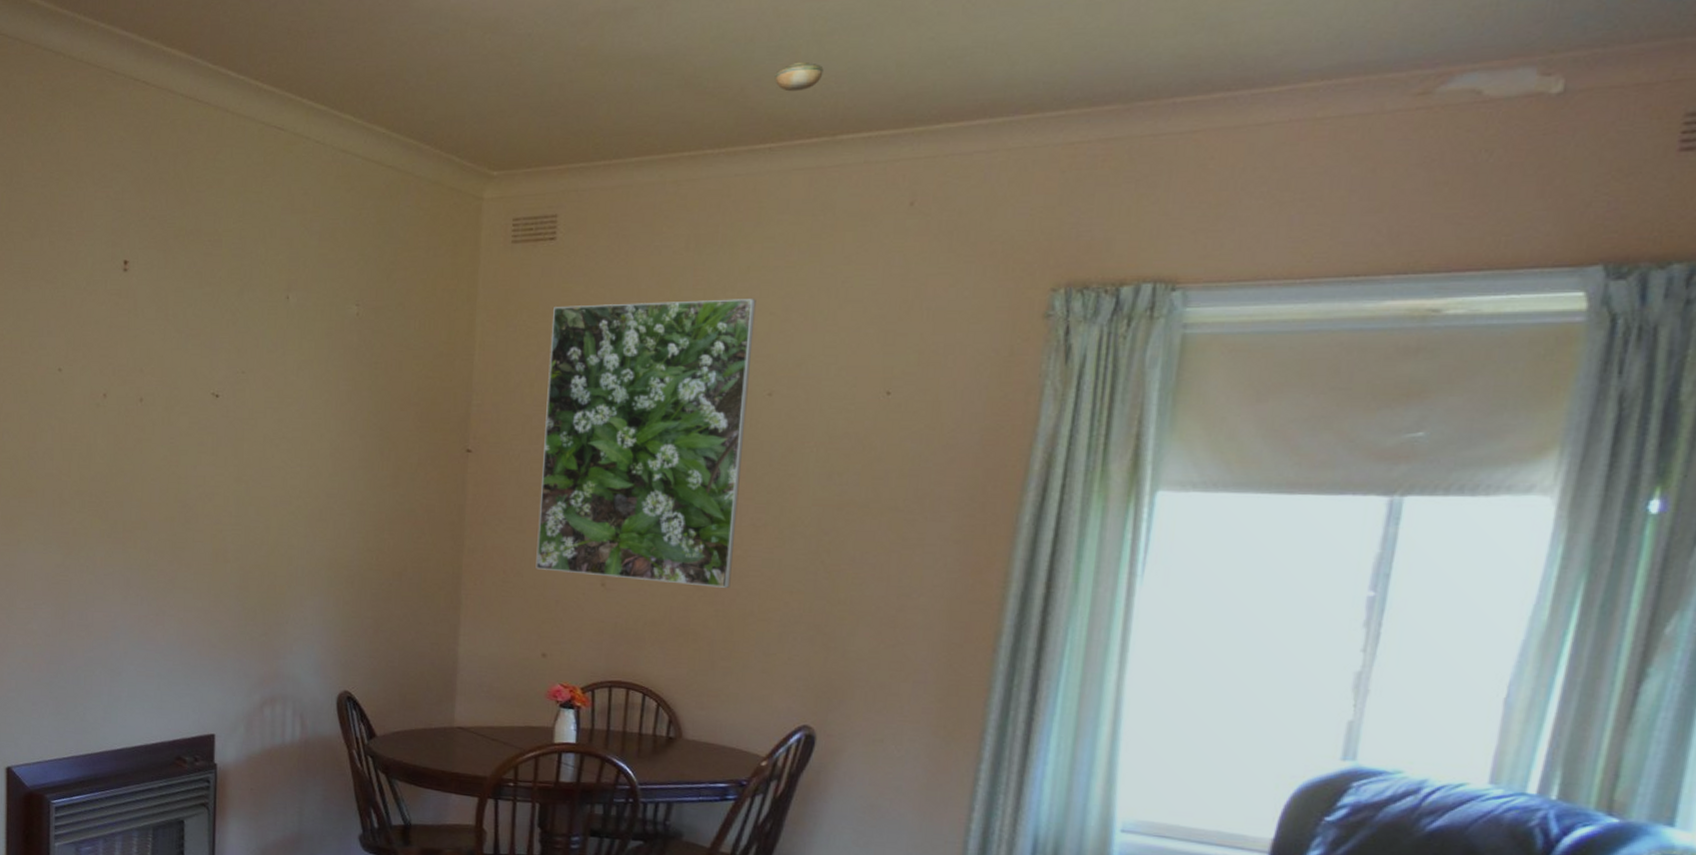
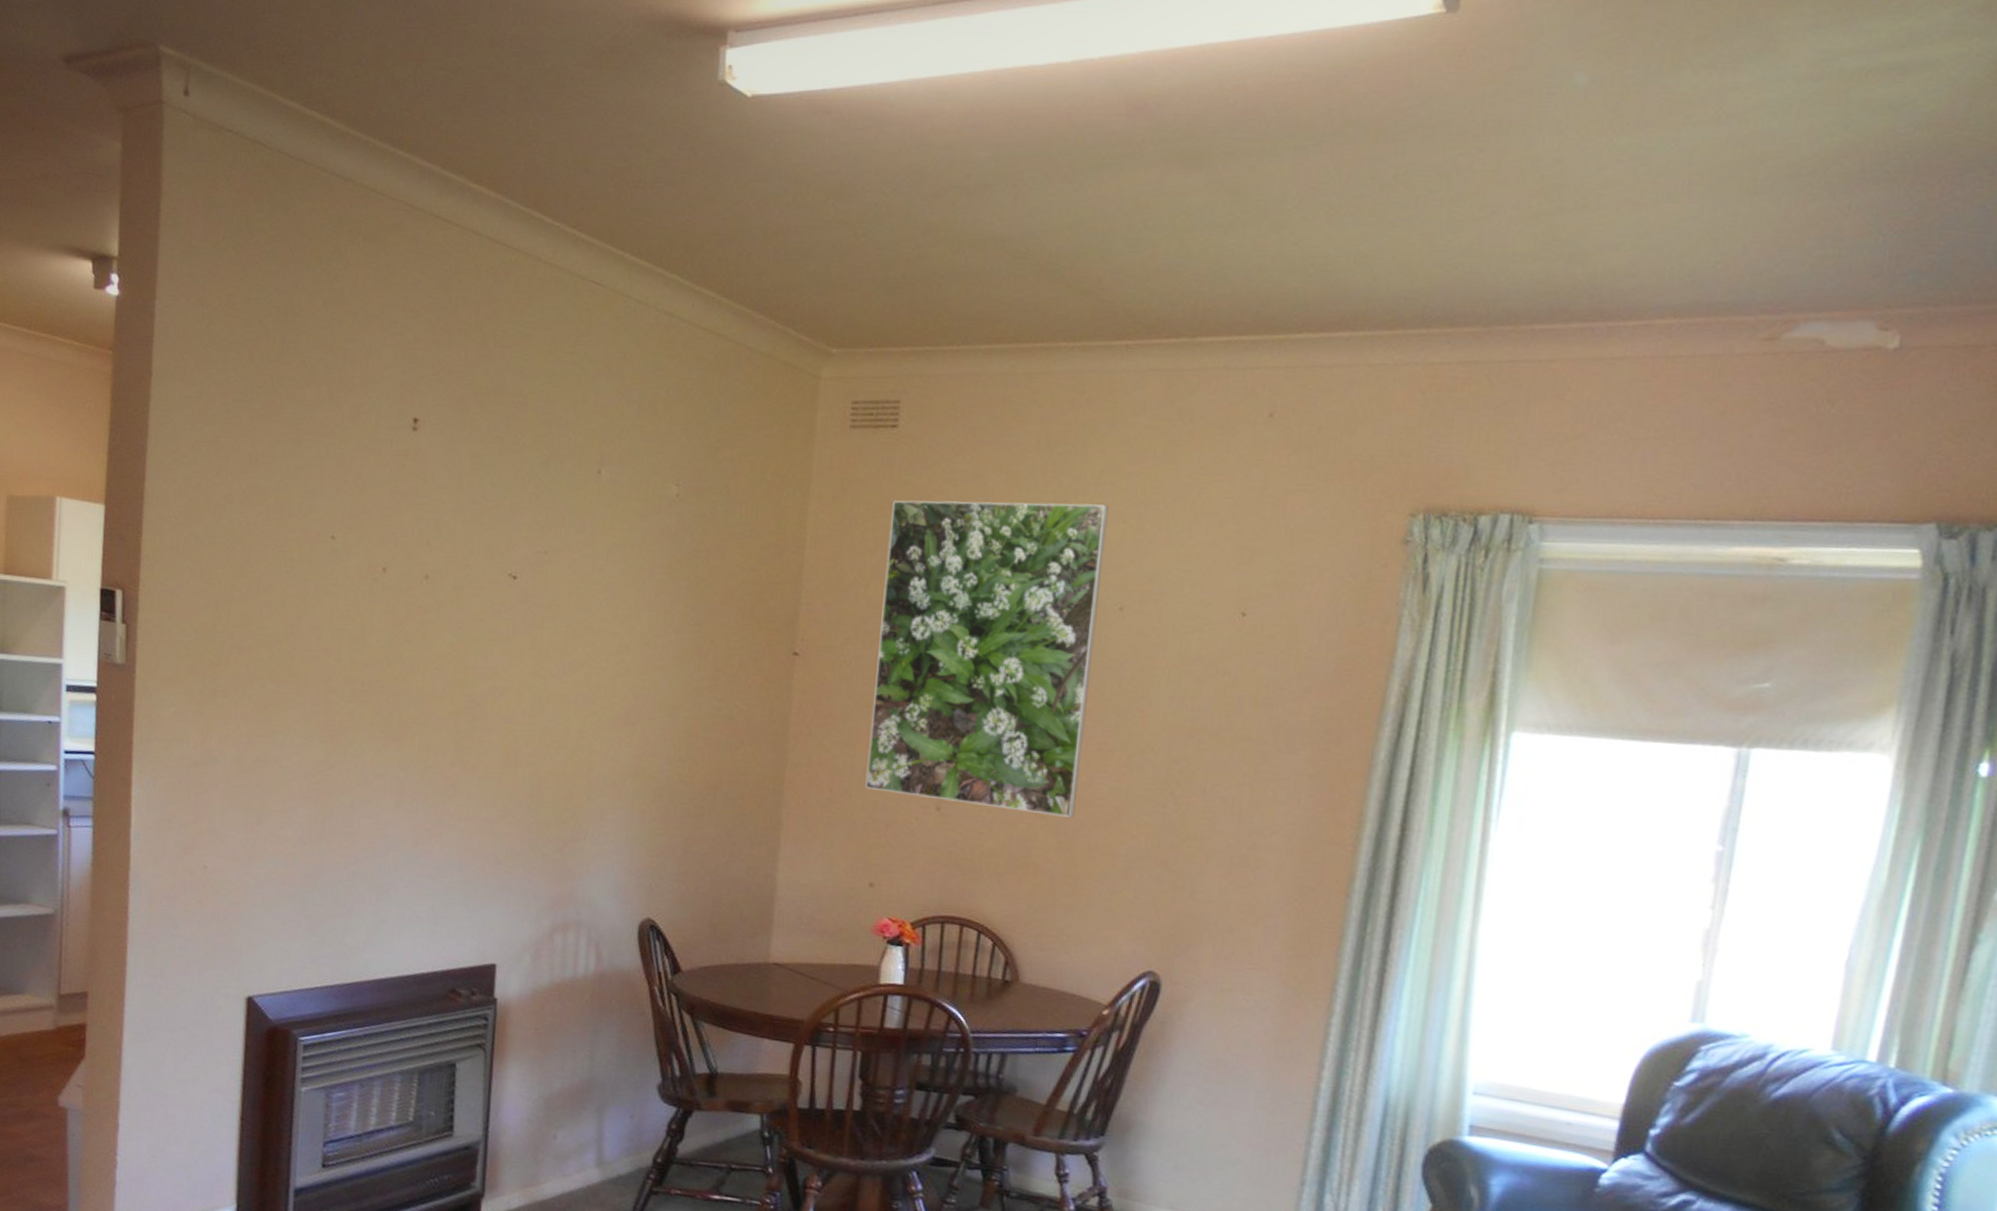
smoke detector: present [774,61,824,92] -> none [1133,256,1184,288]

